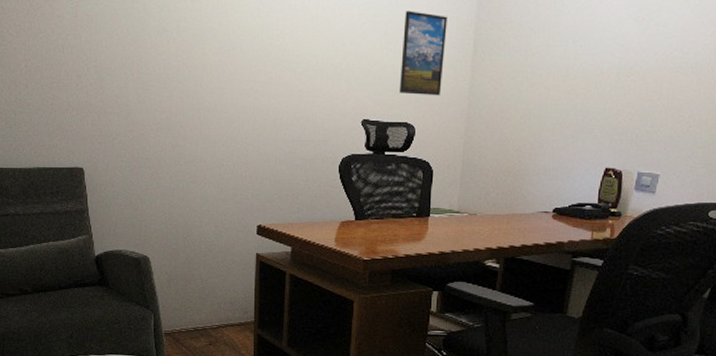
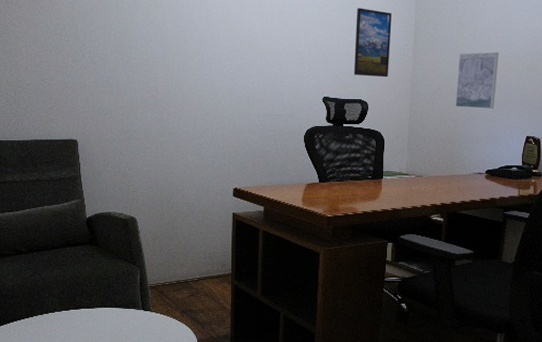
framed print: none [520,65,577,134] -> present [455,52,499,109]

